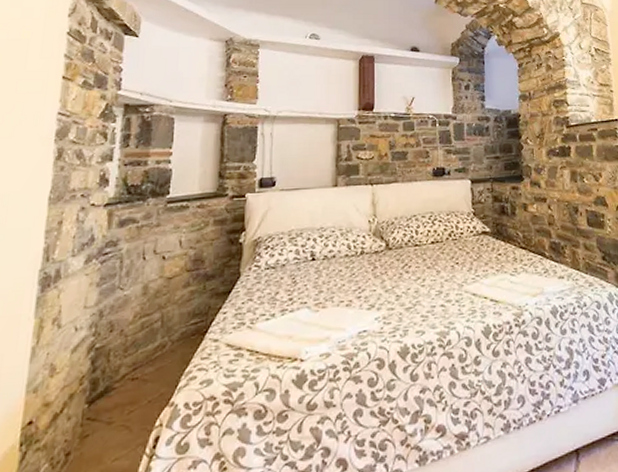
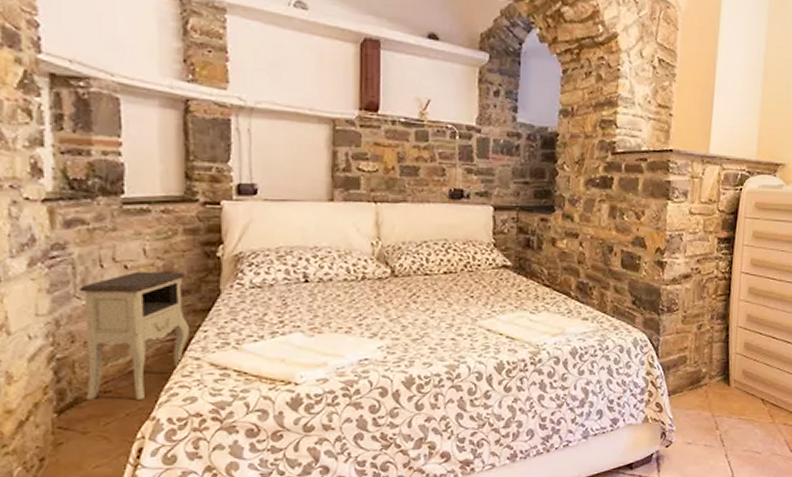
nightstand: none [115,259,213,388] -> present [80,271,190,400]

